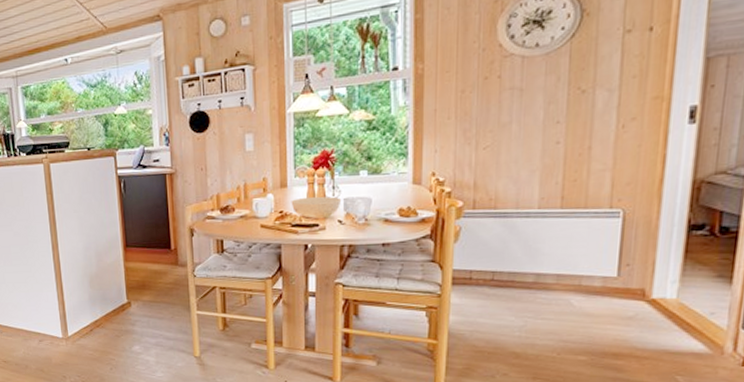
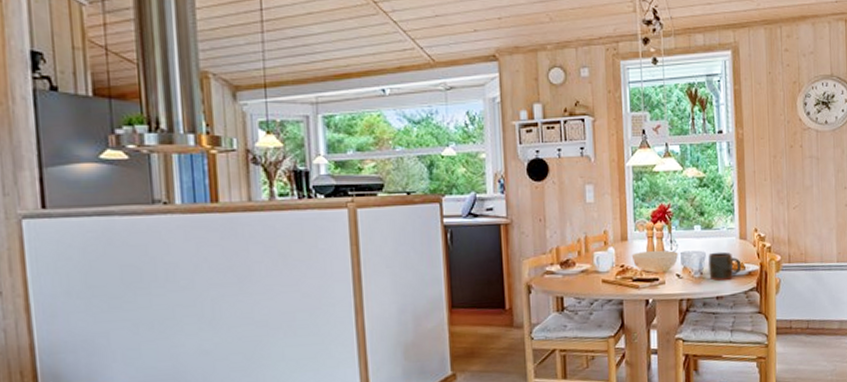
mug: none [375,197,414,227] -> present [708,251,742,281]

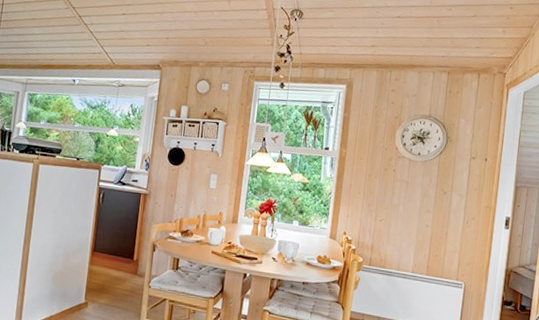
mug: present [708,251,742,281] -> none [299,245,328,270]

